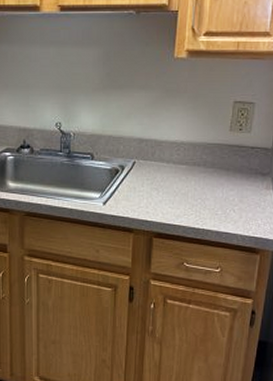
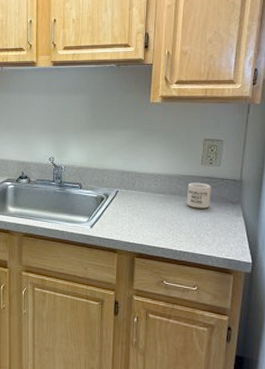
mug: none [211,151,240,181] -> present [186,182,211,209]

